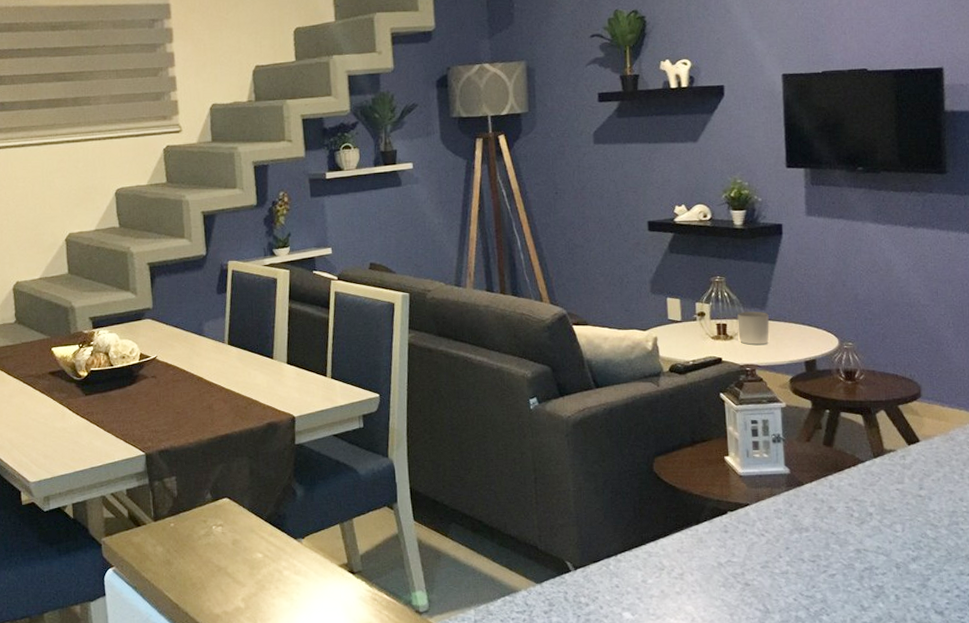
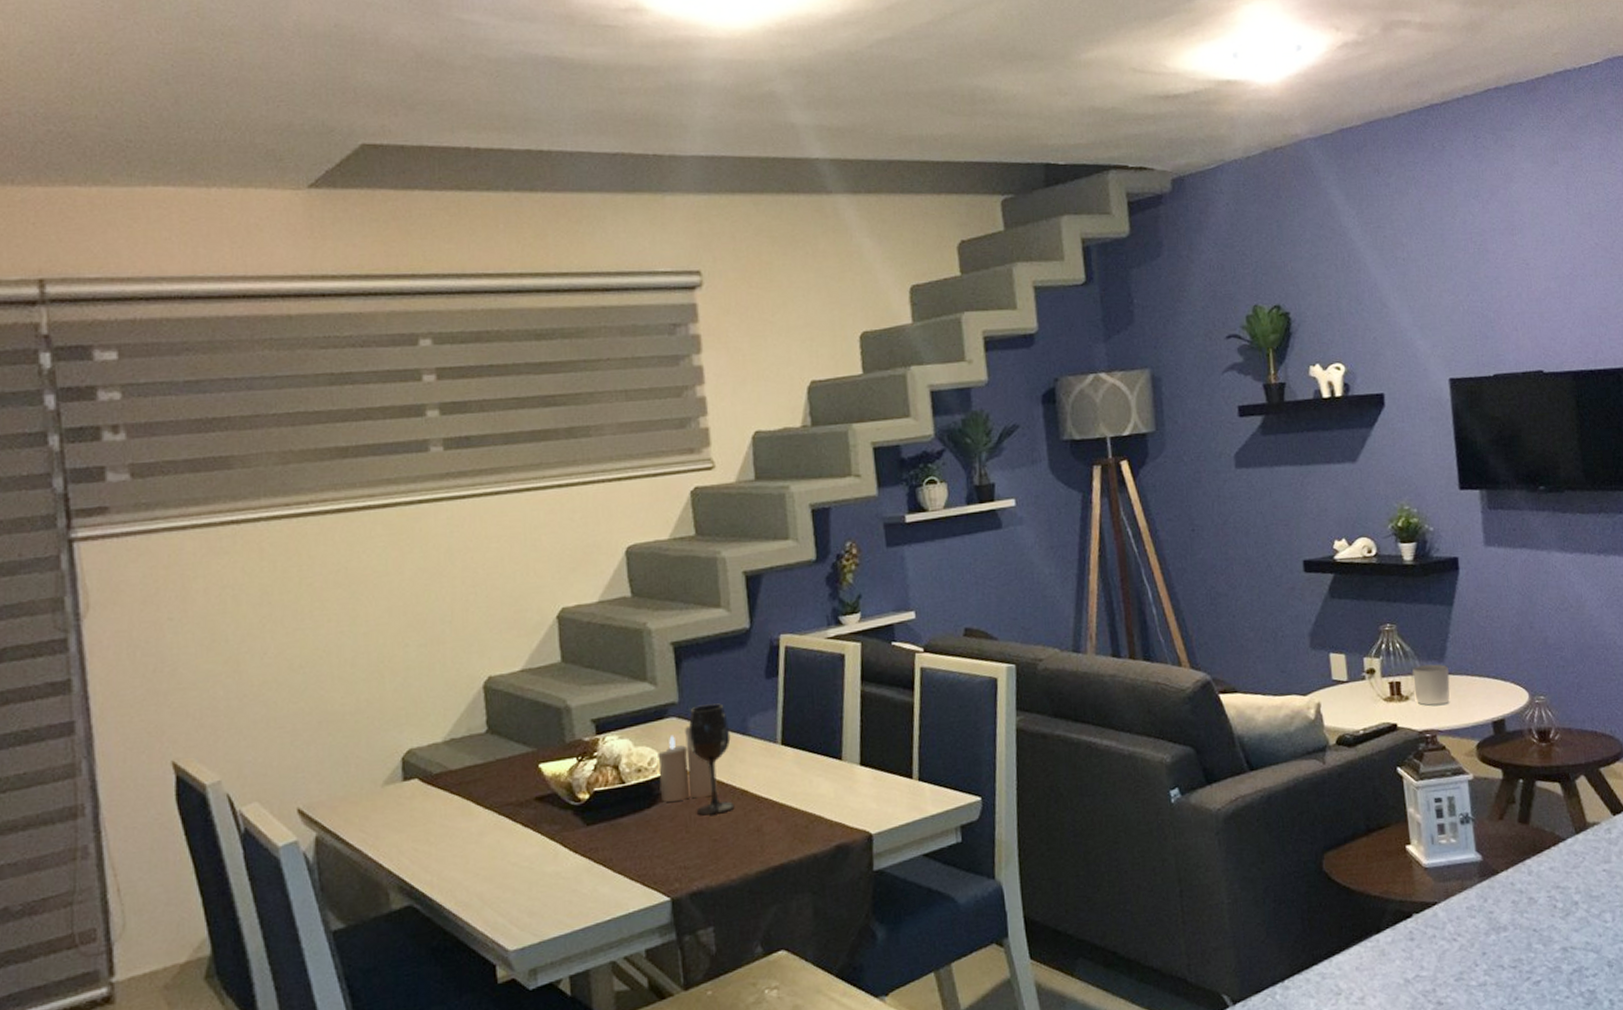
candle: none [137,326,180,382] -> present [658,726,717,802]
wine glass: none [159,311,193,394] -> present [688,703,735,816]

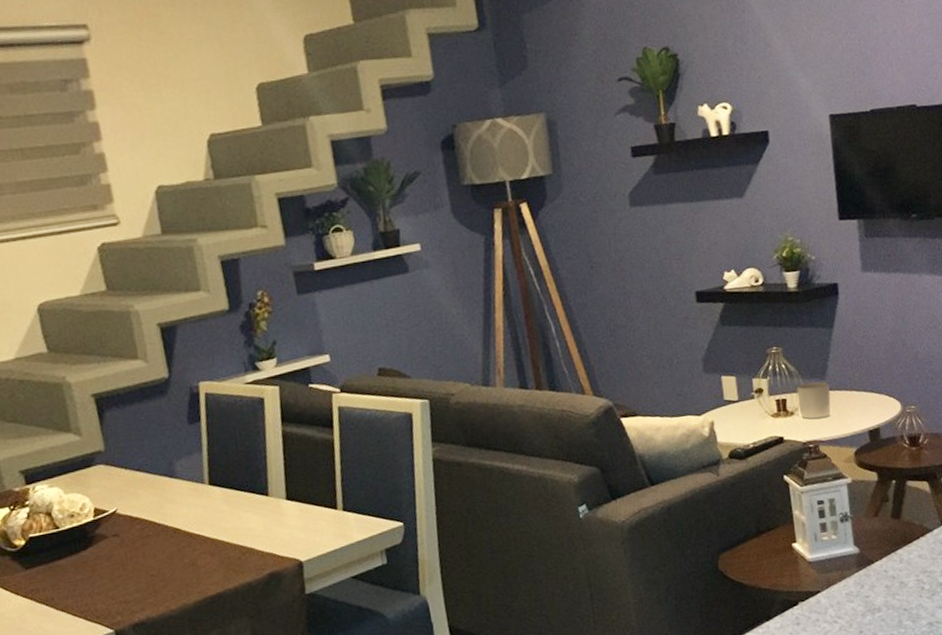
candle: present [658,726,717,802] -> none [89,472,150,544]
wine glass: present [688,703,735,816] -> none [116,449,169,554]

